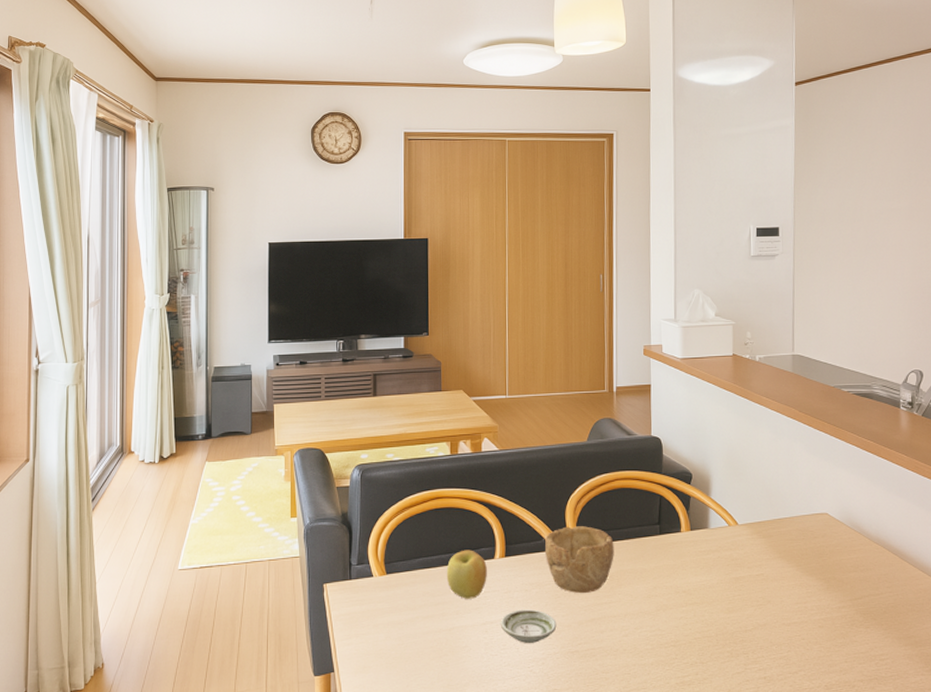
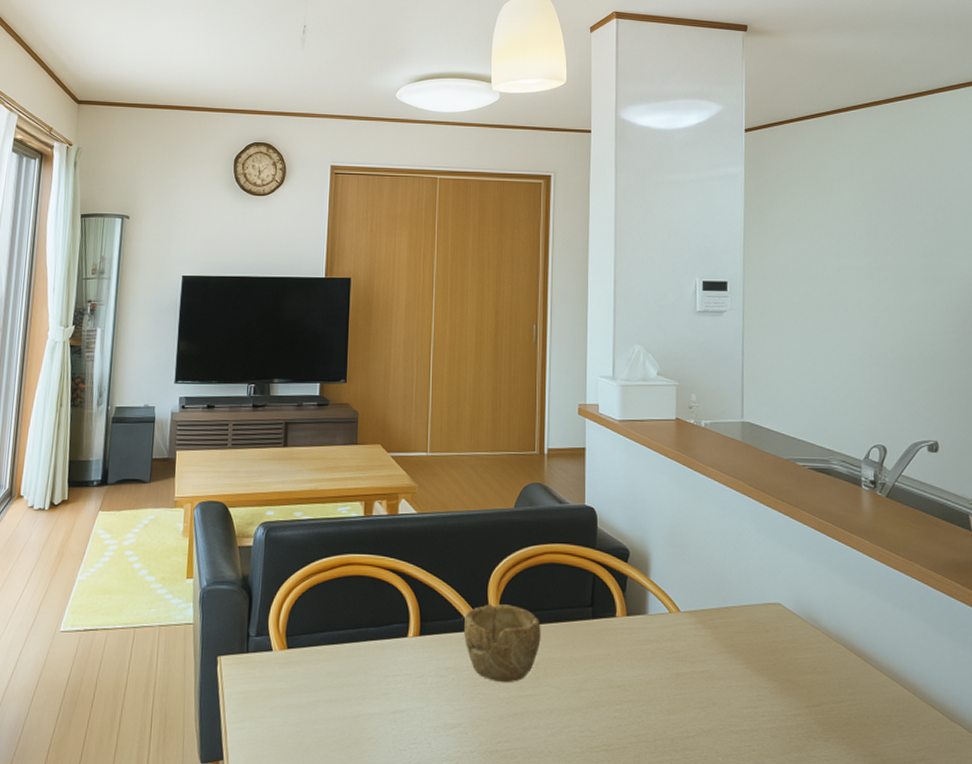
apple: present [446,550,487,599] -> none [353,625,399,683]
saucer: present [501,609,557,644] -> none [412,698,474,739]

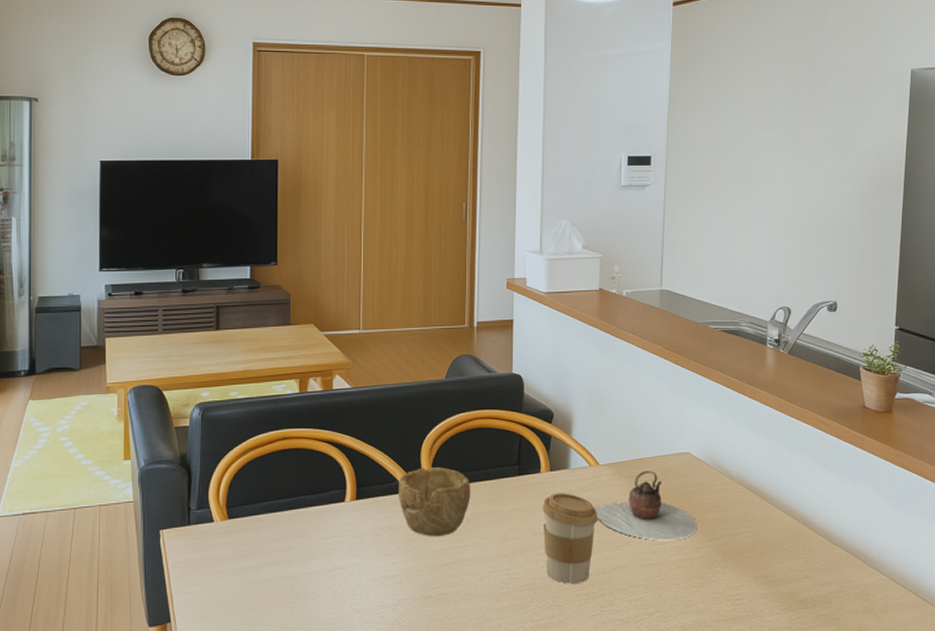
coffee cup: none [618,641,680,748] -> present [542,493,598,584]
teapot: none [676,622,793,705] -> present [594,471,697,541]

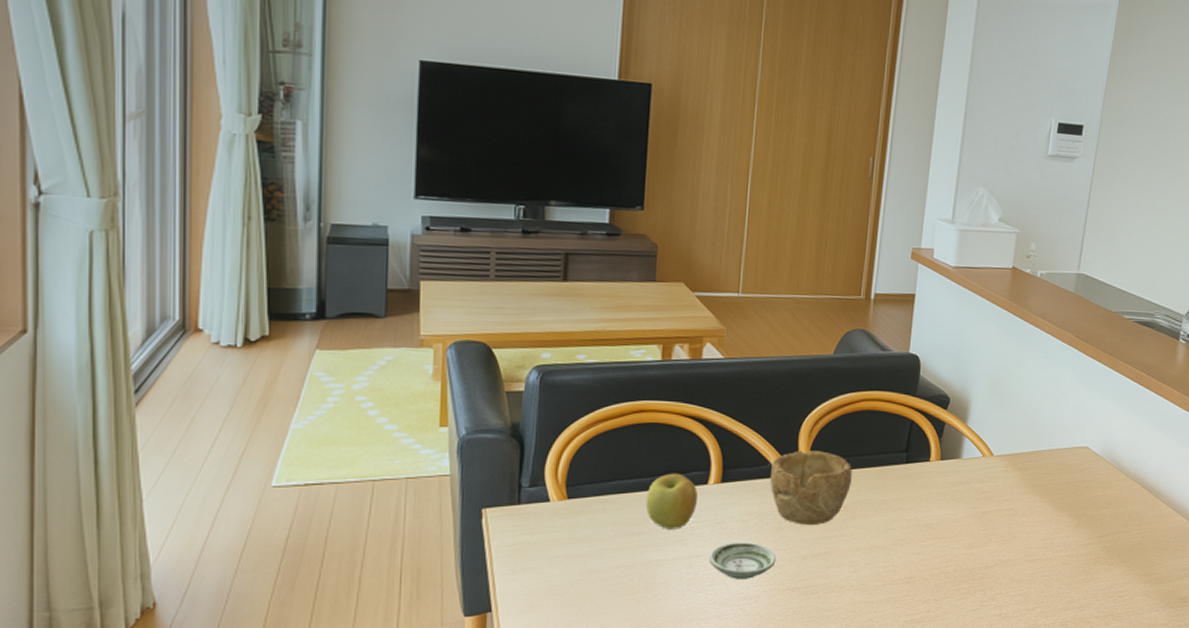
apple: none [293,492,336,544] -> present [645,473,698,529]
saucer: none [351,554,409,590] -> present [709,542,777,580]
coffee cup: present [542,493,598,584] -> none [926,483,987,578]
teapot: present [594,471,697,541] -> none [983,464,1088,536]

